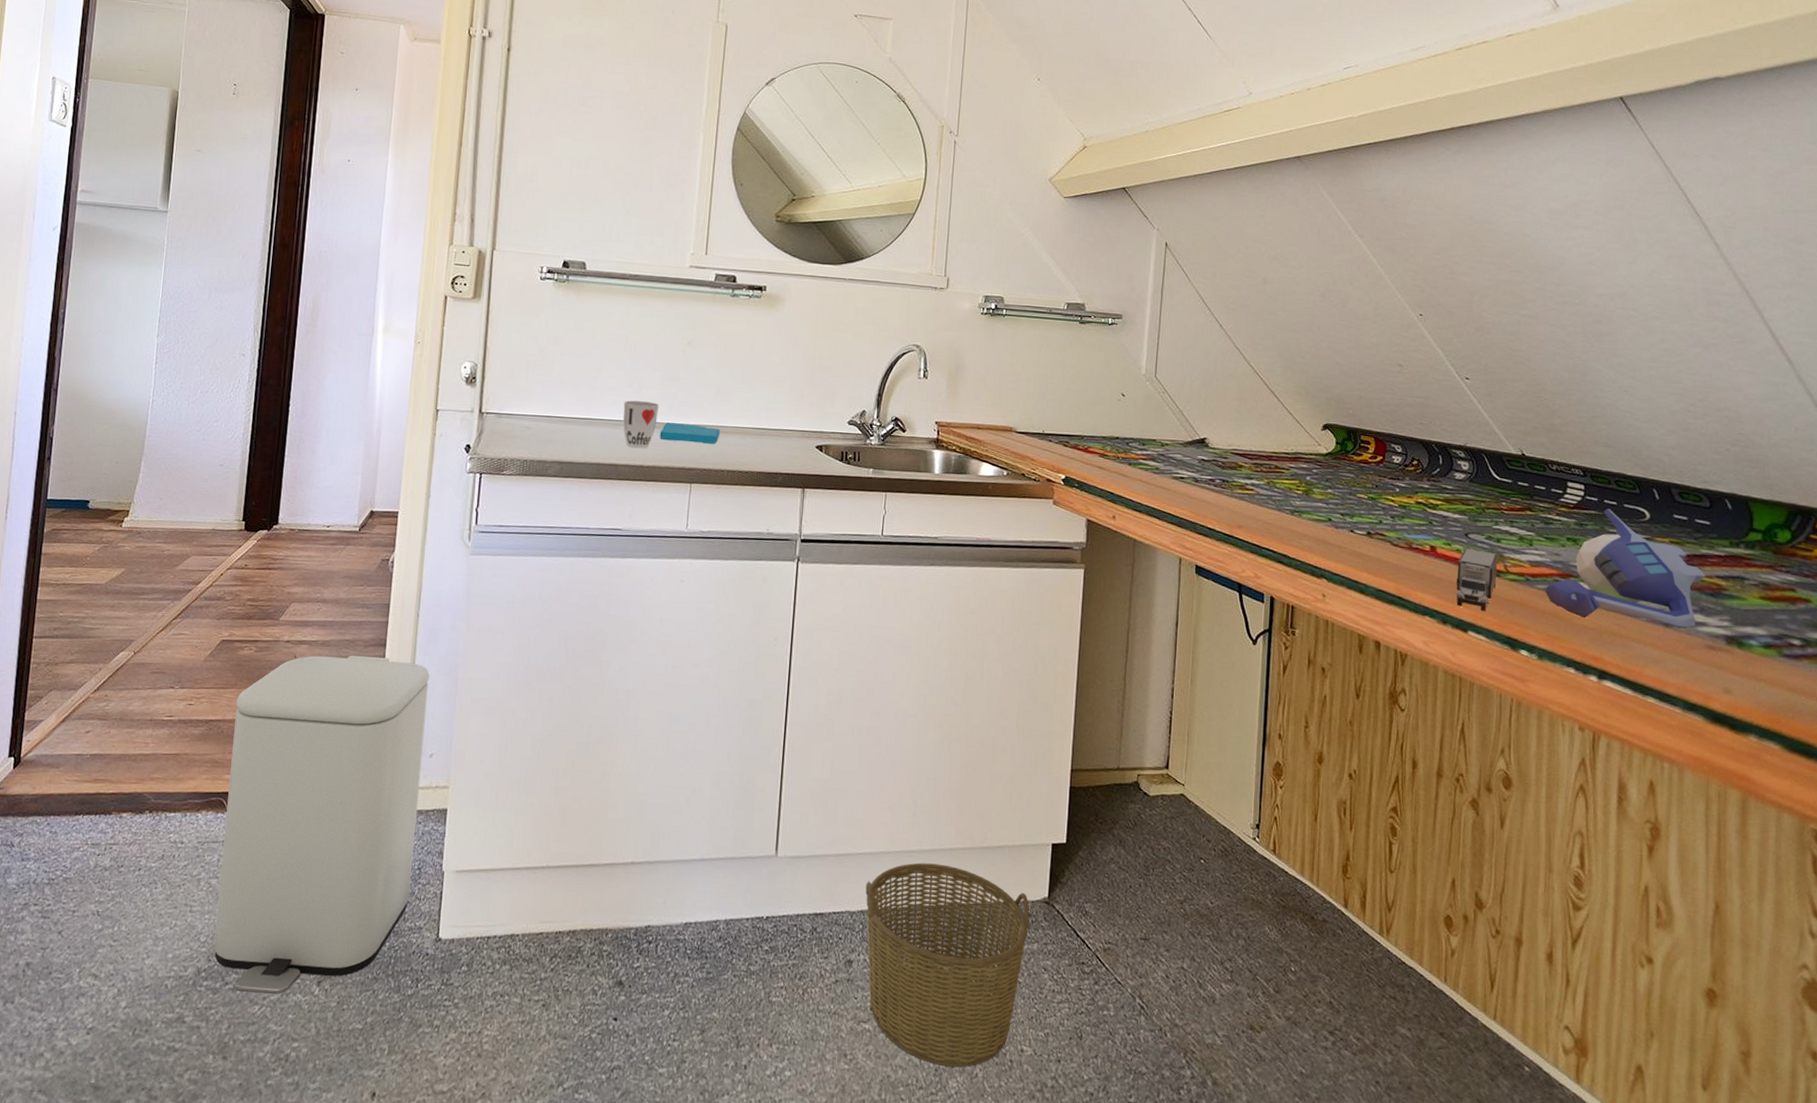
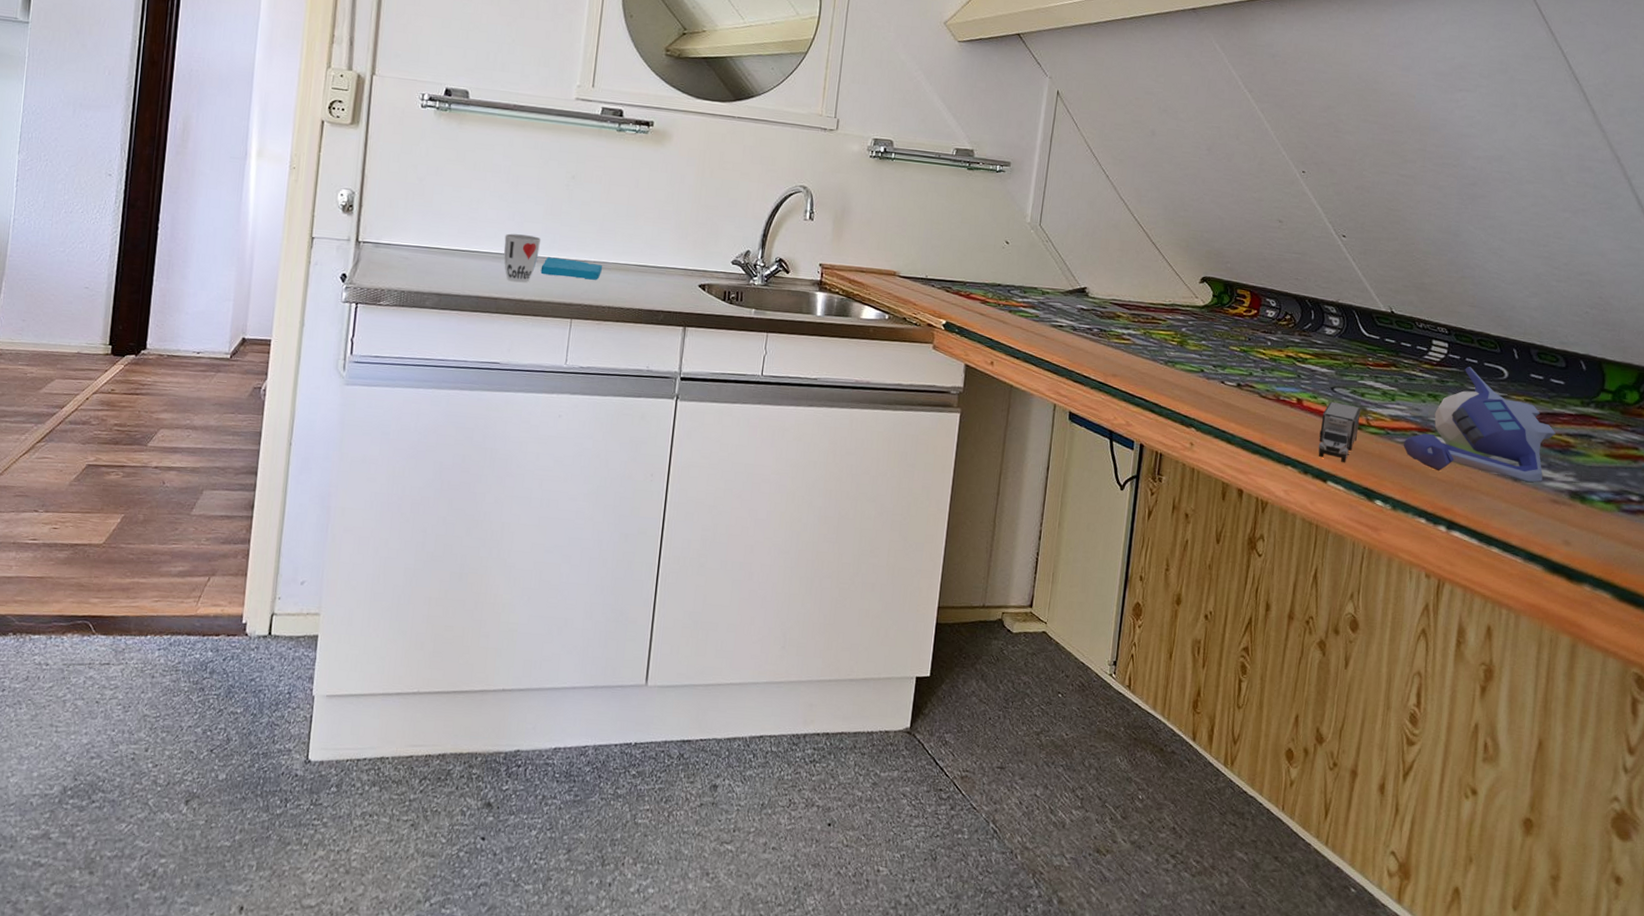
pedal bin: present [214,655,430,995] -> none [80,482,302,813]
basket: present [865,862,1030,1068] -> none [732,693,892,886]

